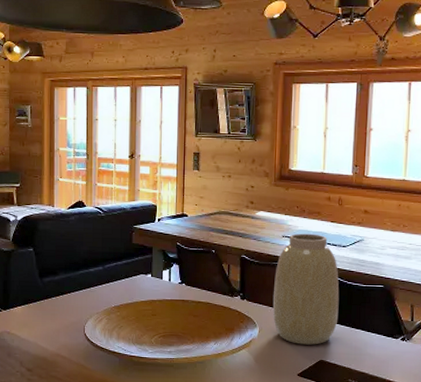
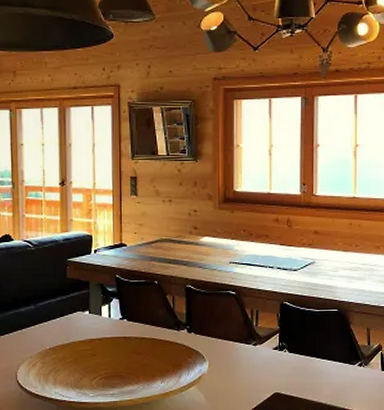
vase: present [272,233,340,345] -> none [222,258,292,377]

